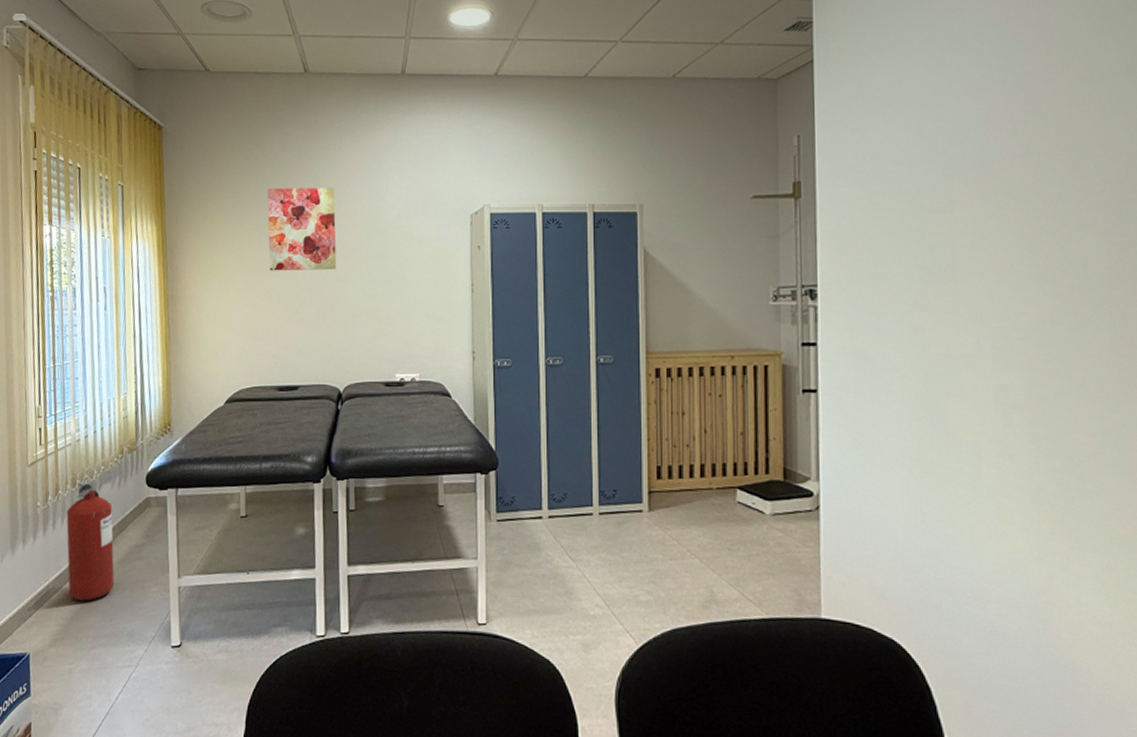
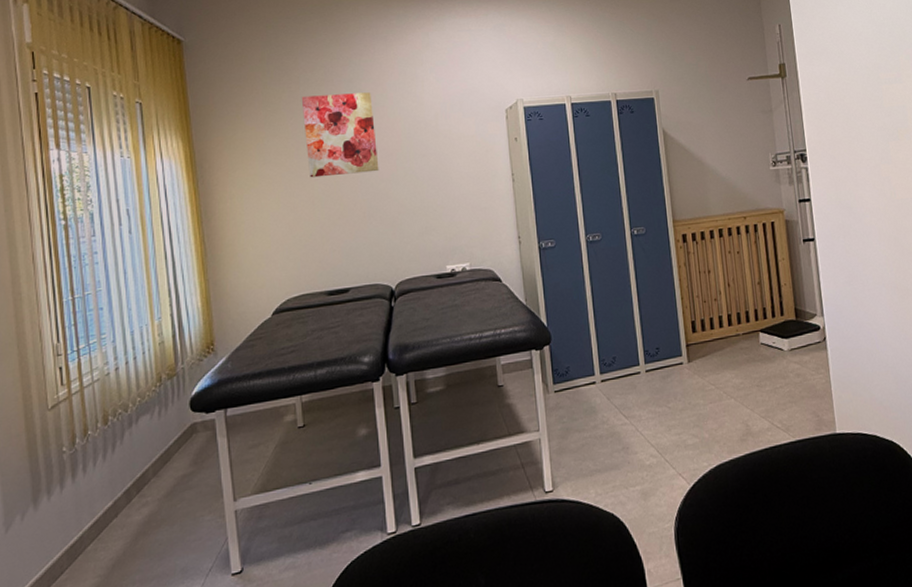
fire extinguisher: present [66,481,115,601] -> none [98,415,160,546]

